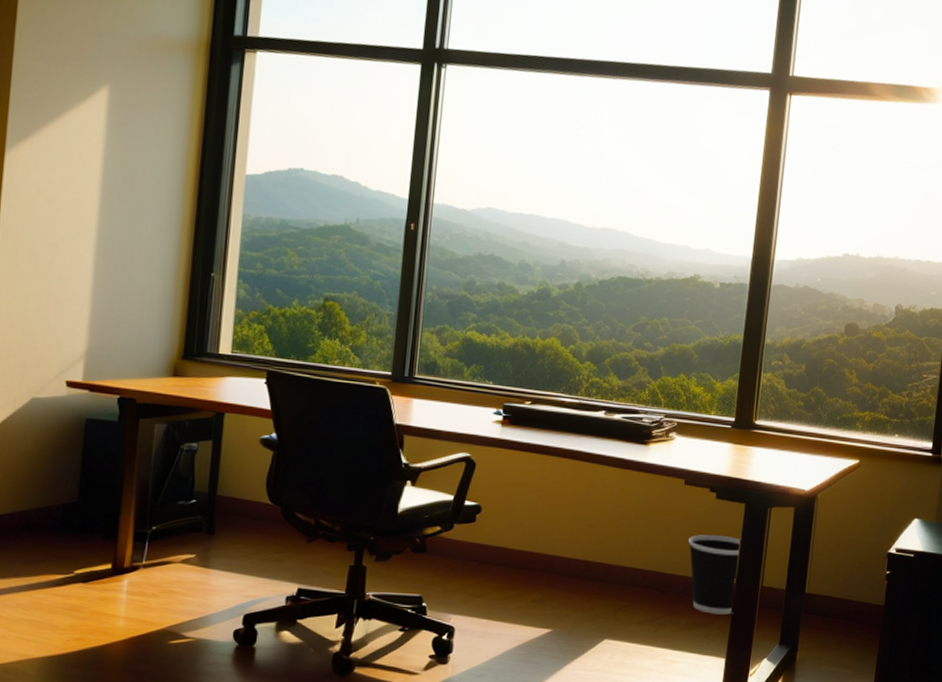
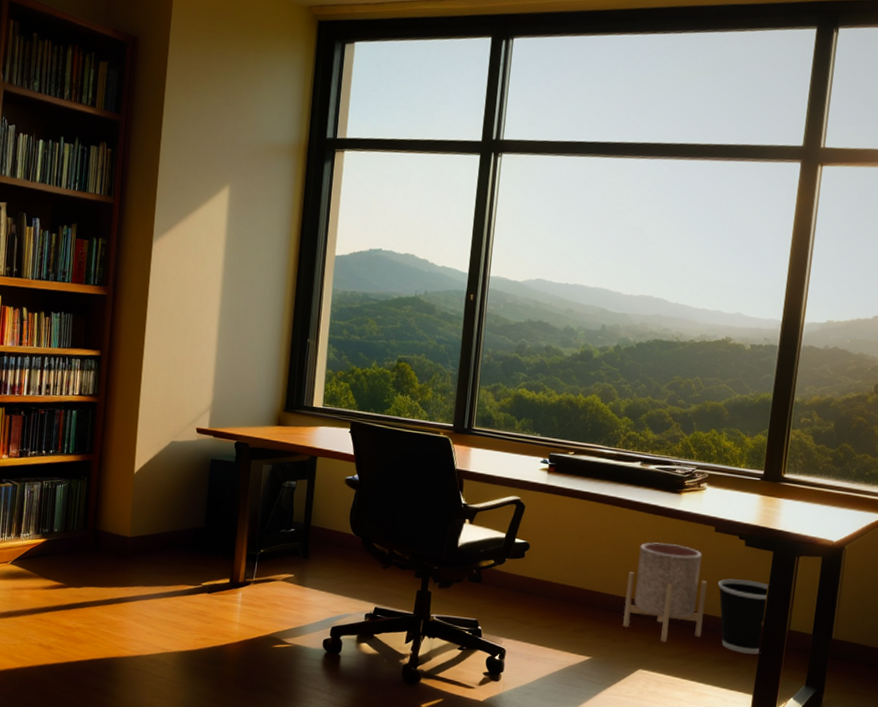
planter: none [586,498,676,608] -> present [623,542,707,642]

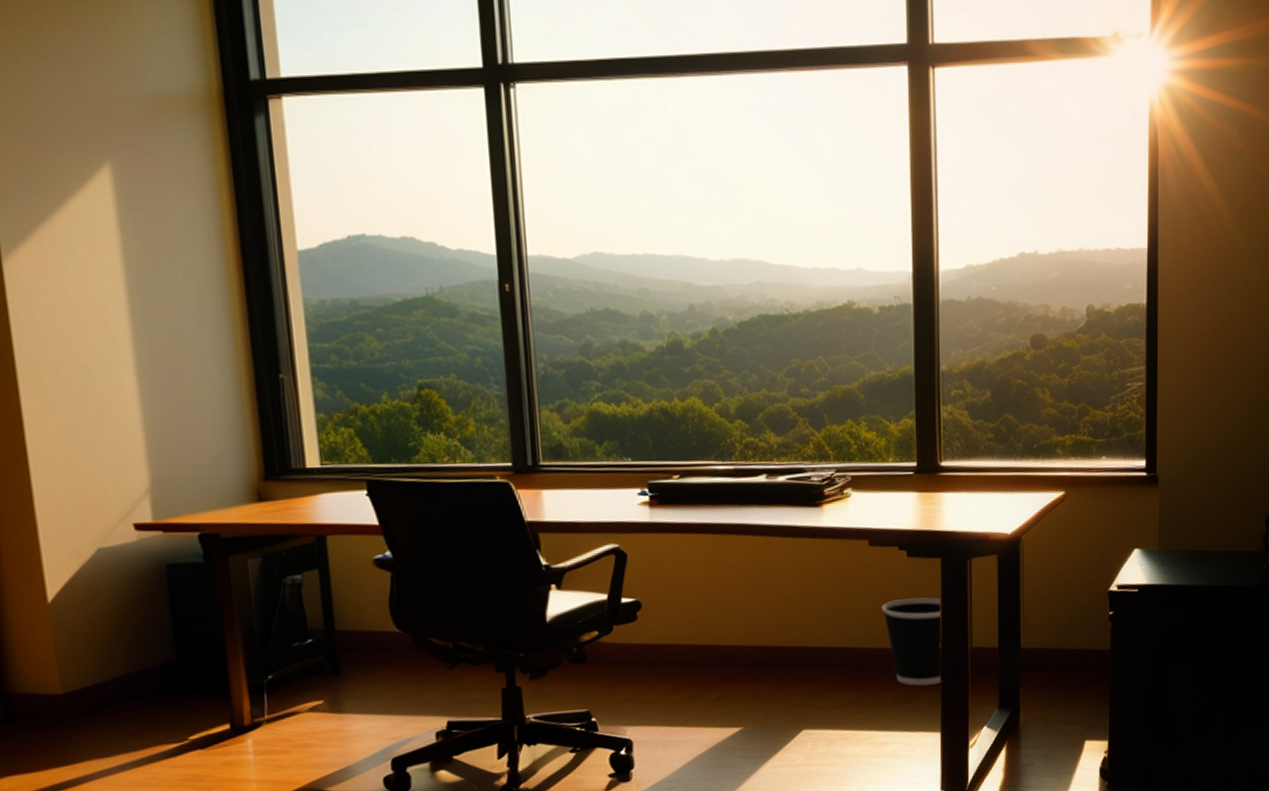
planter: present [623,542,707,642] -> none [772,569,870,692]

